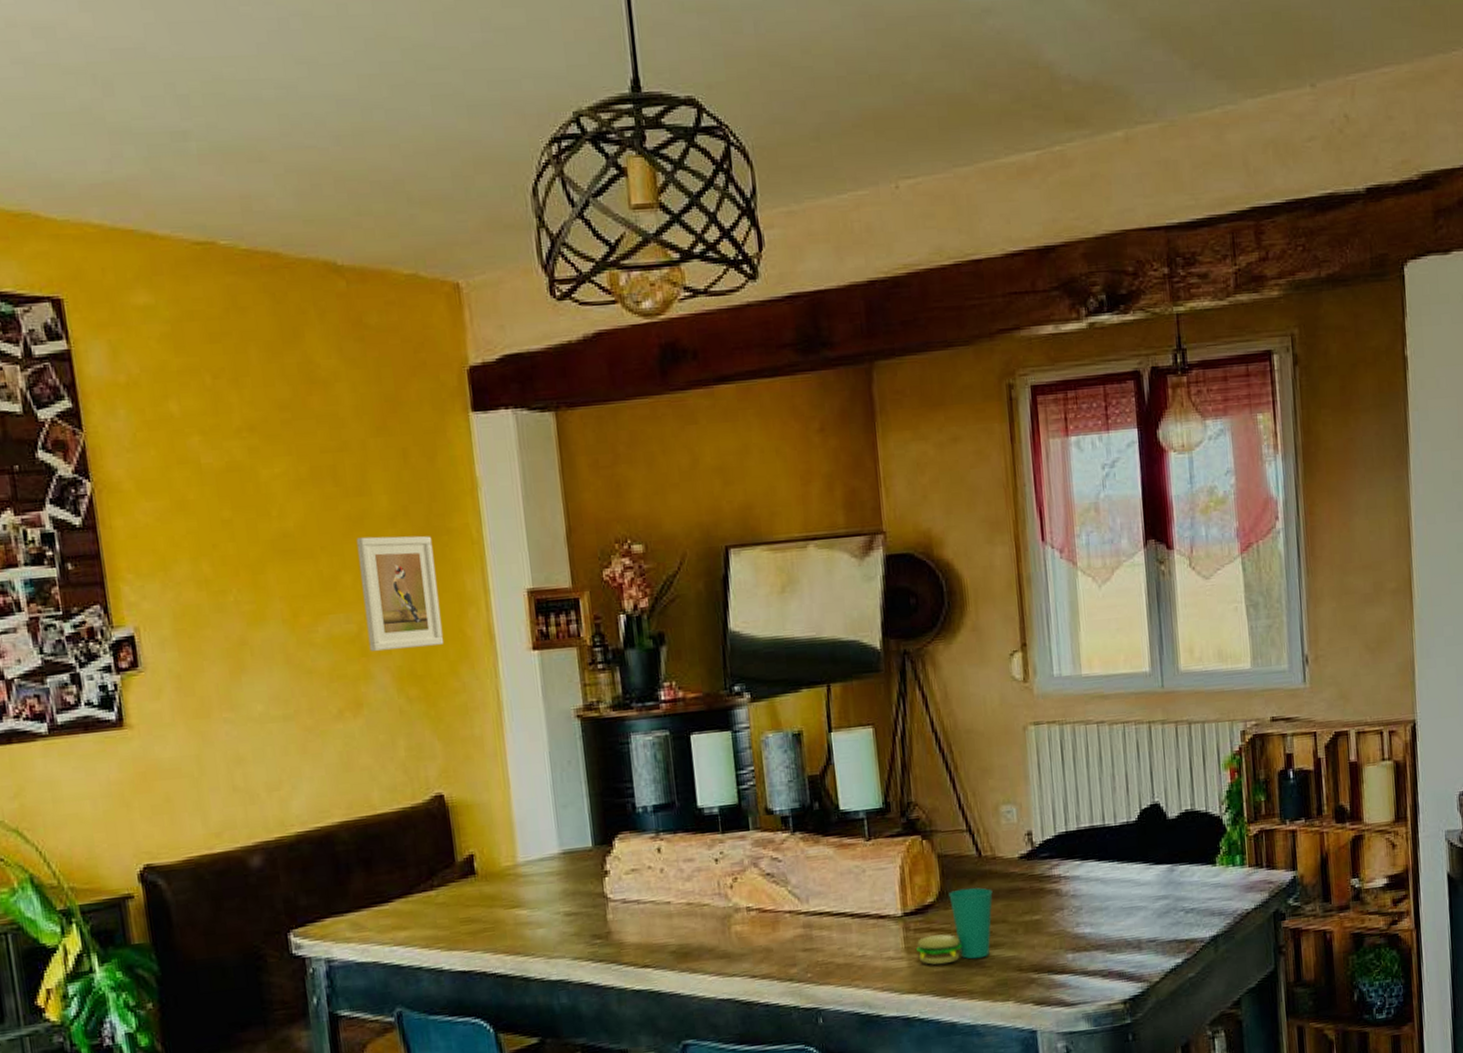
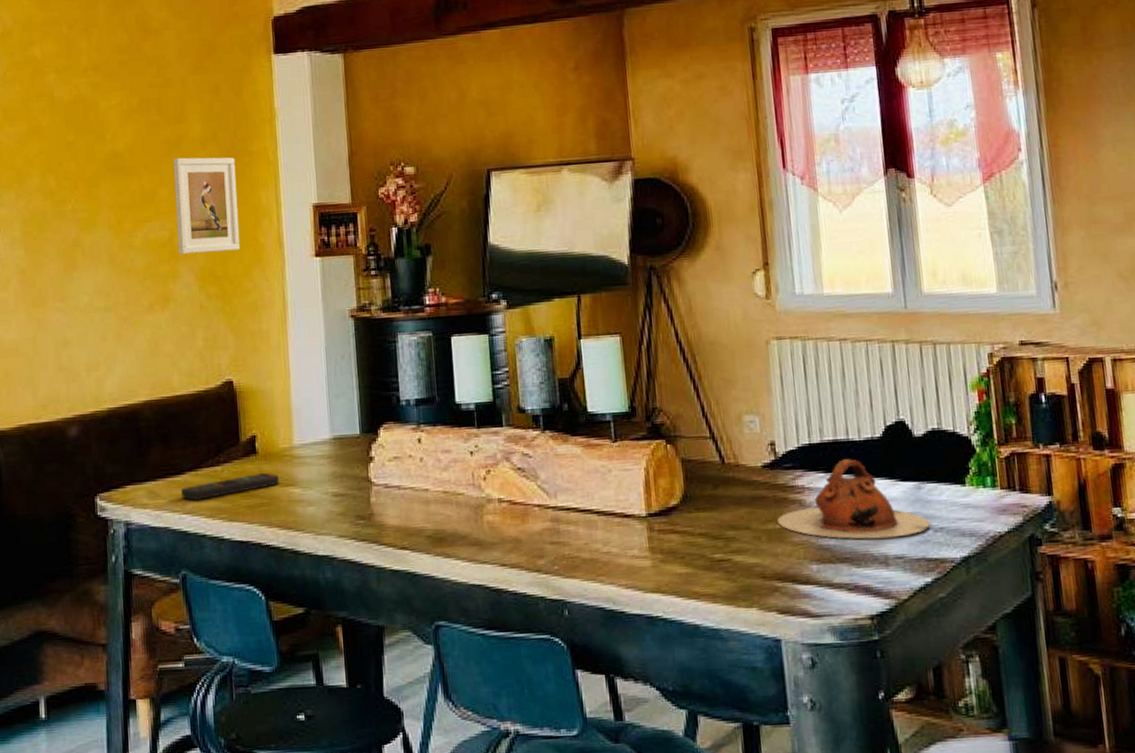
remote control: none [389,894,503,930] -> present [180,472,279,500]
cup: present [916,887,993,965] -> none [660,493,736,567]
teapot: none [1033,844,1182,926] -> present [776,458,930,539]

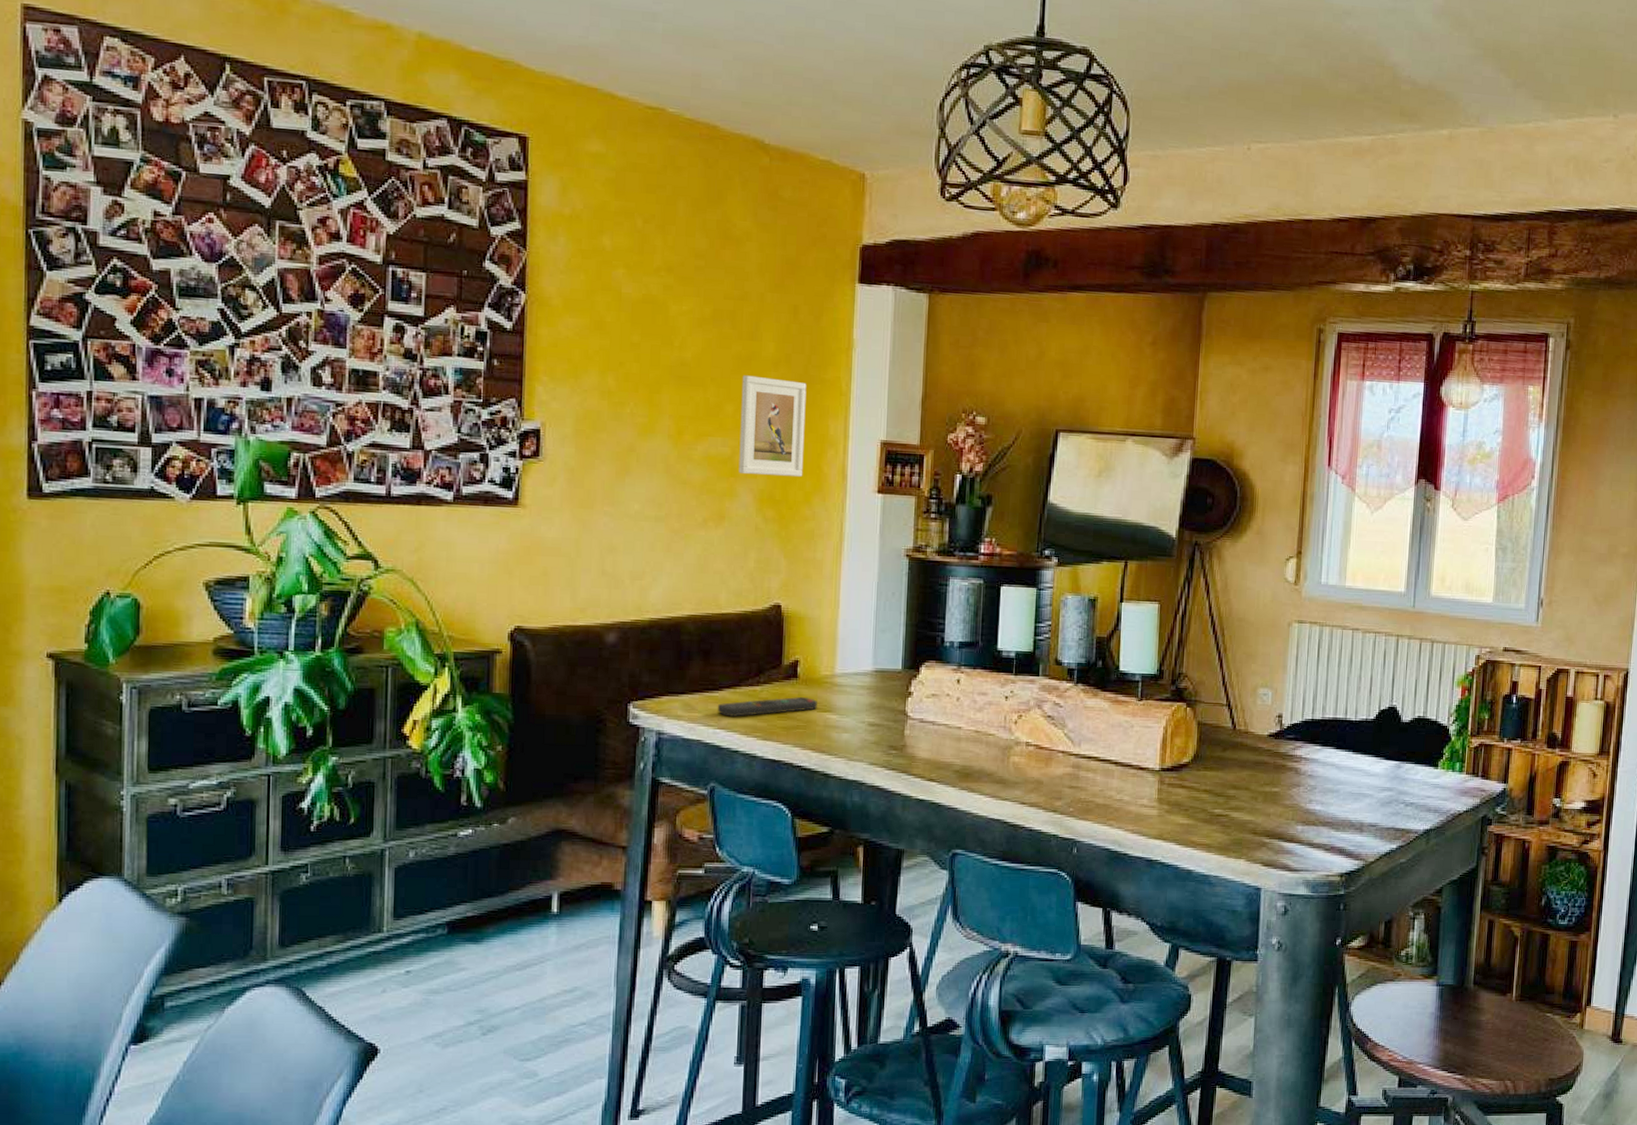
teapot: present [776,458,930,539] -> none [1273,735,1403,808]

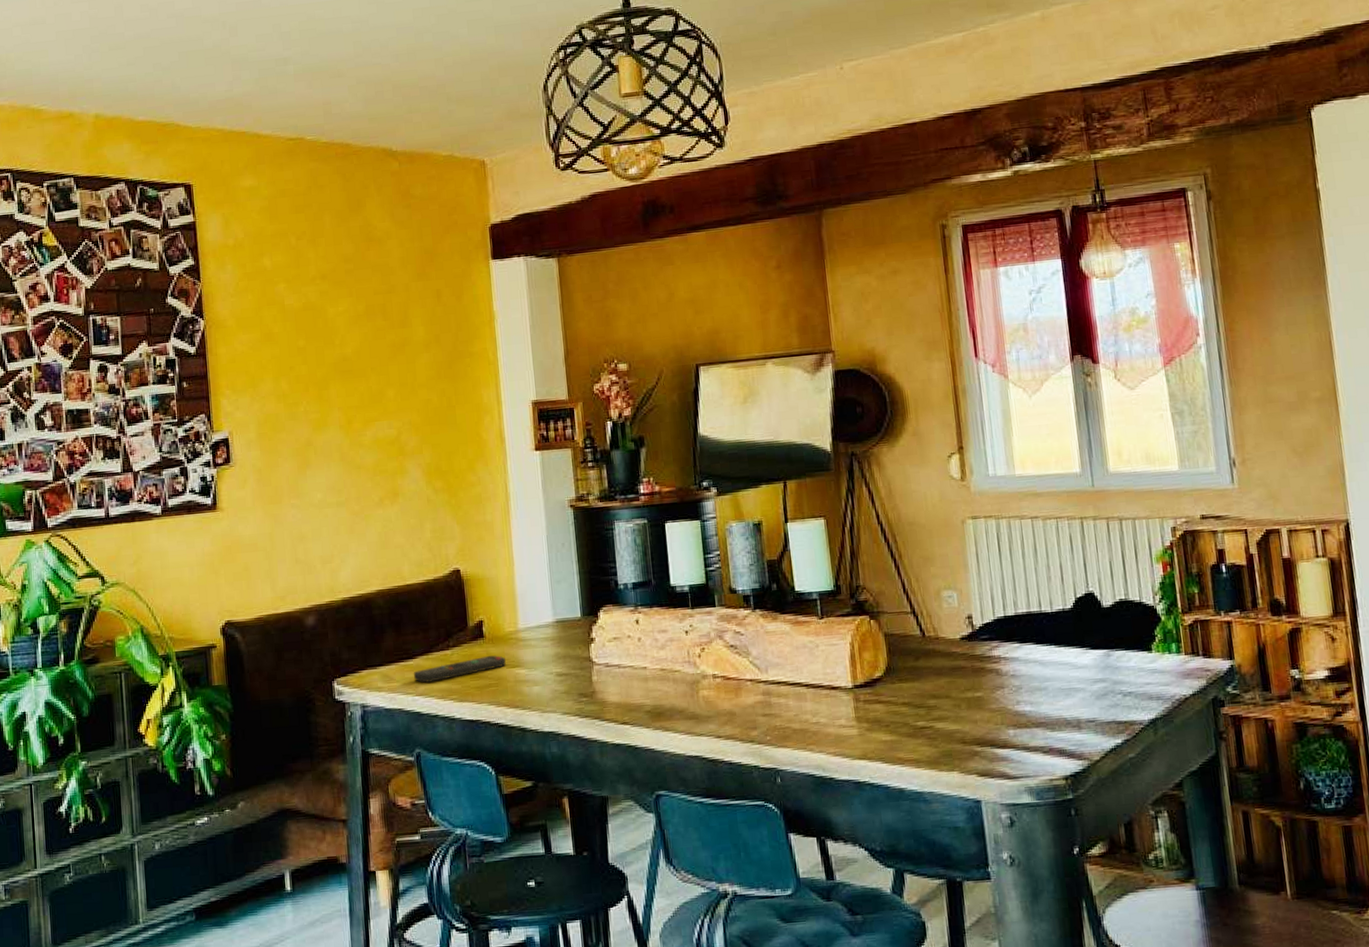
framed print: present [738,375,807,476] -> none [398,358,465,451]

